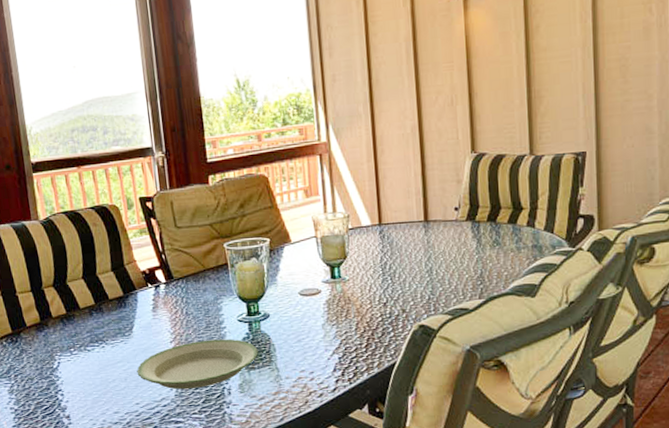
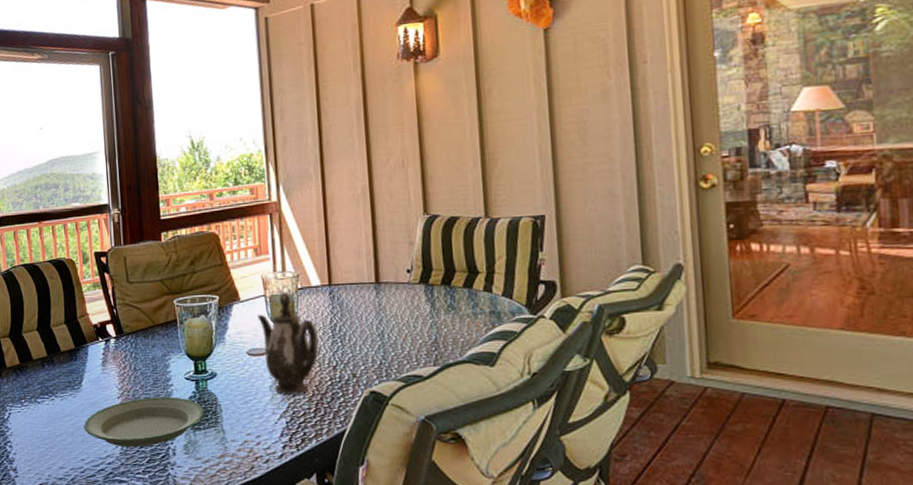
teapot: none [309,233,370,332] -> present [257,293,319,395]

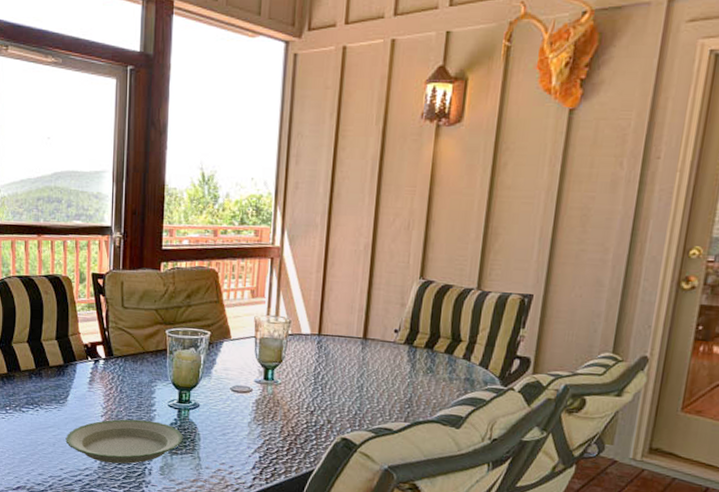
teapot: present [257,293,319,395] -> none [245,337,301,433]

